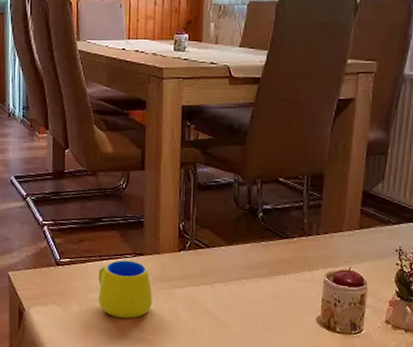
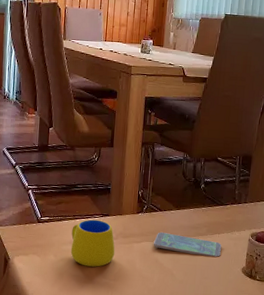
smartphone: none [200,274,288,304] -> present [153,232,221,257]

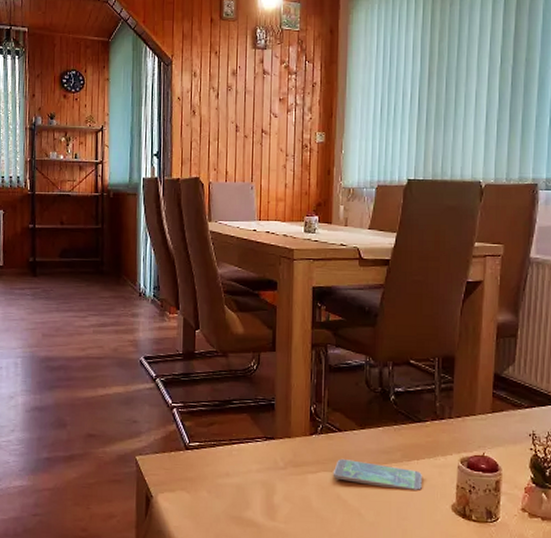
mug: present [70,219,115,267] -> none [228,444,284,506]

